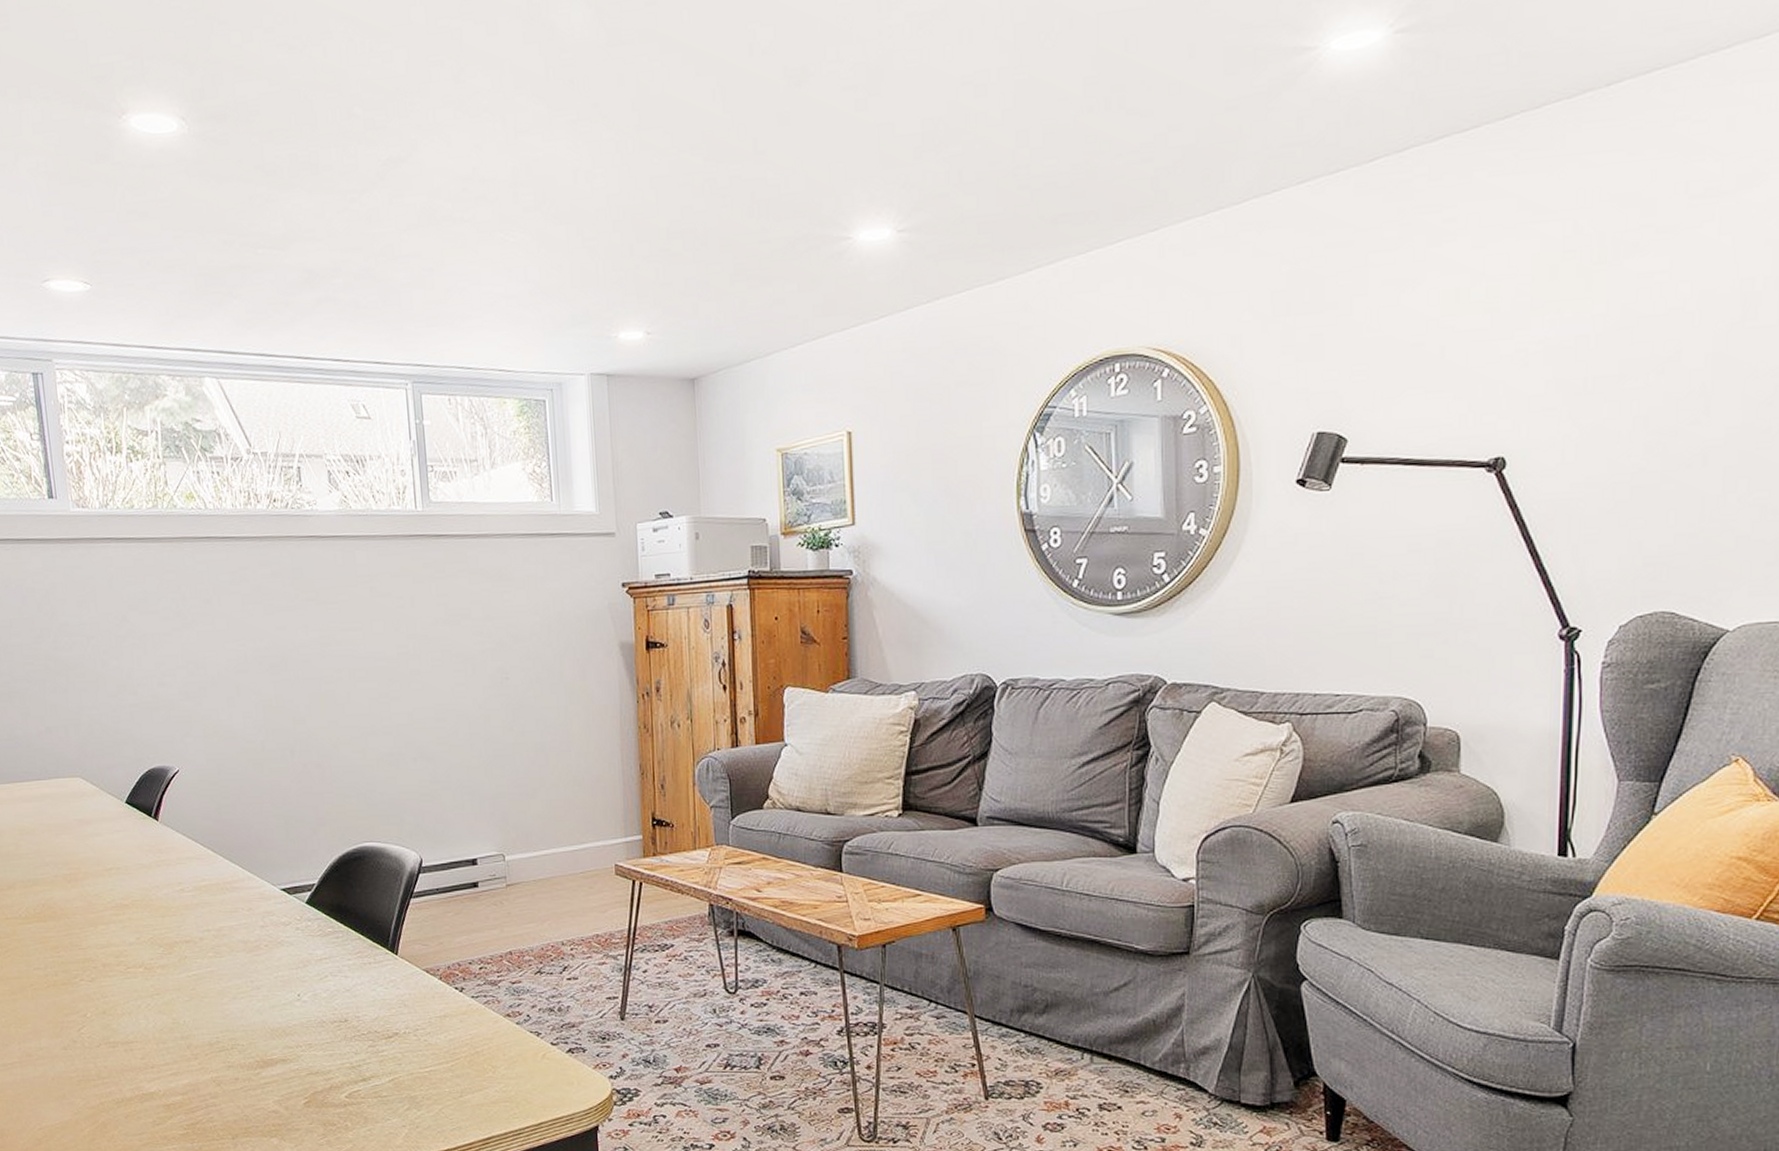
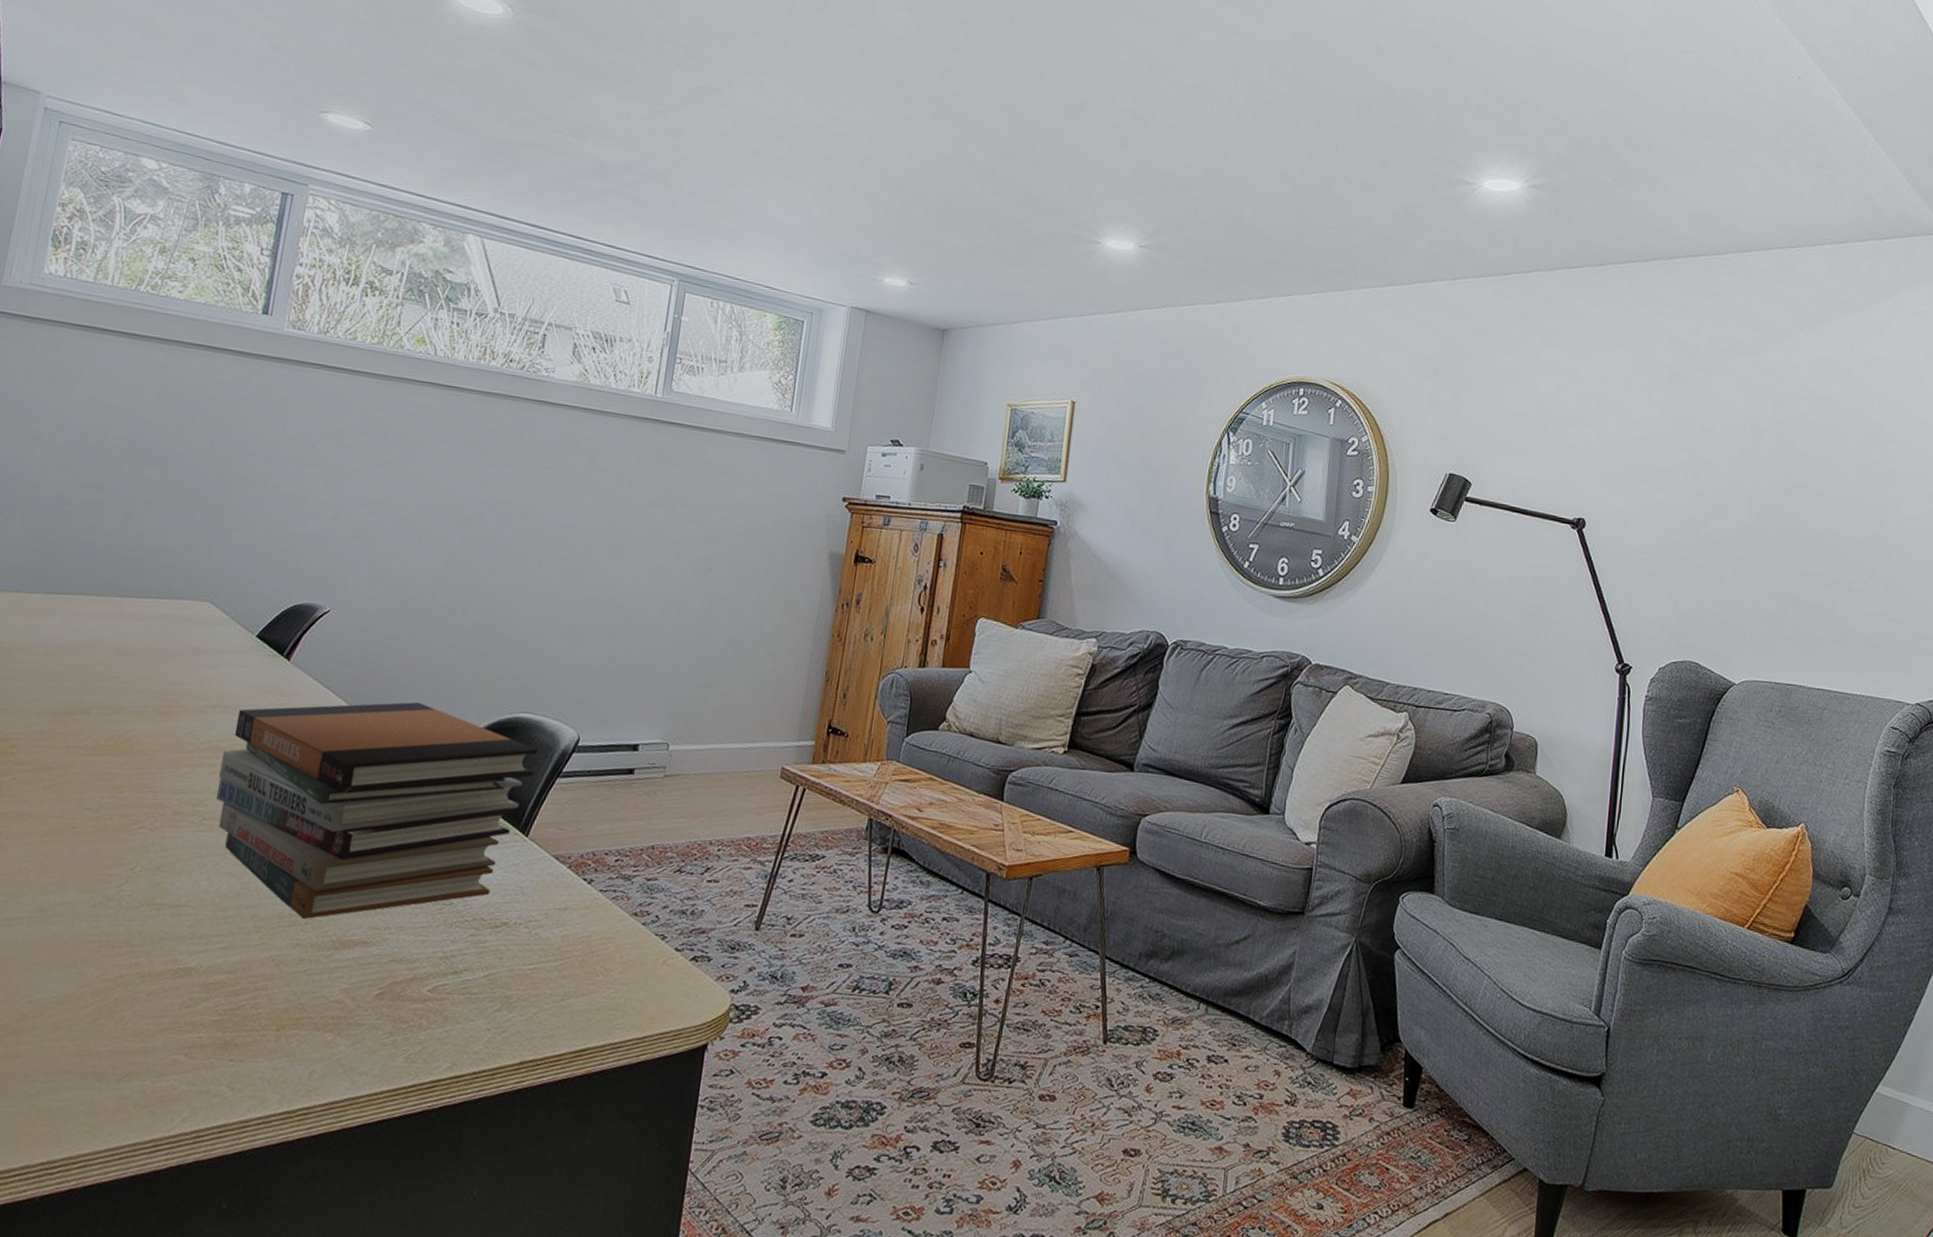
book stack: none [127,844,390,1044] -> present [215,702,538,919]

